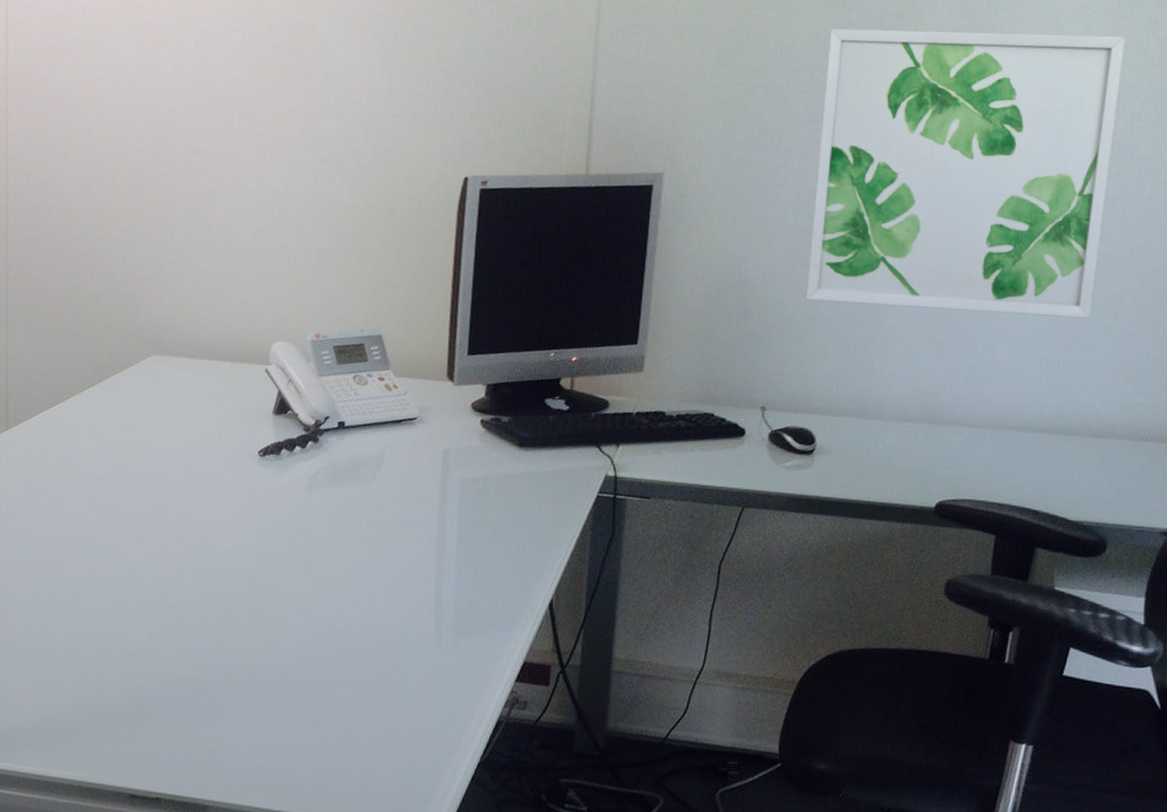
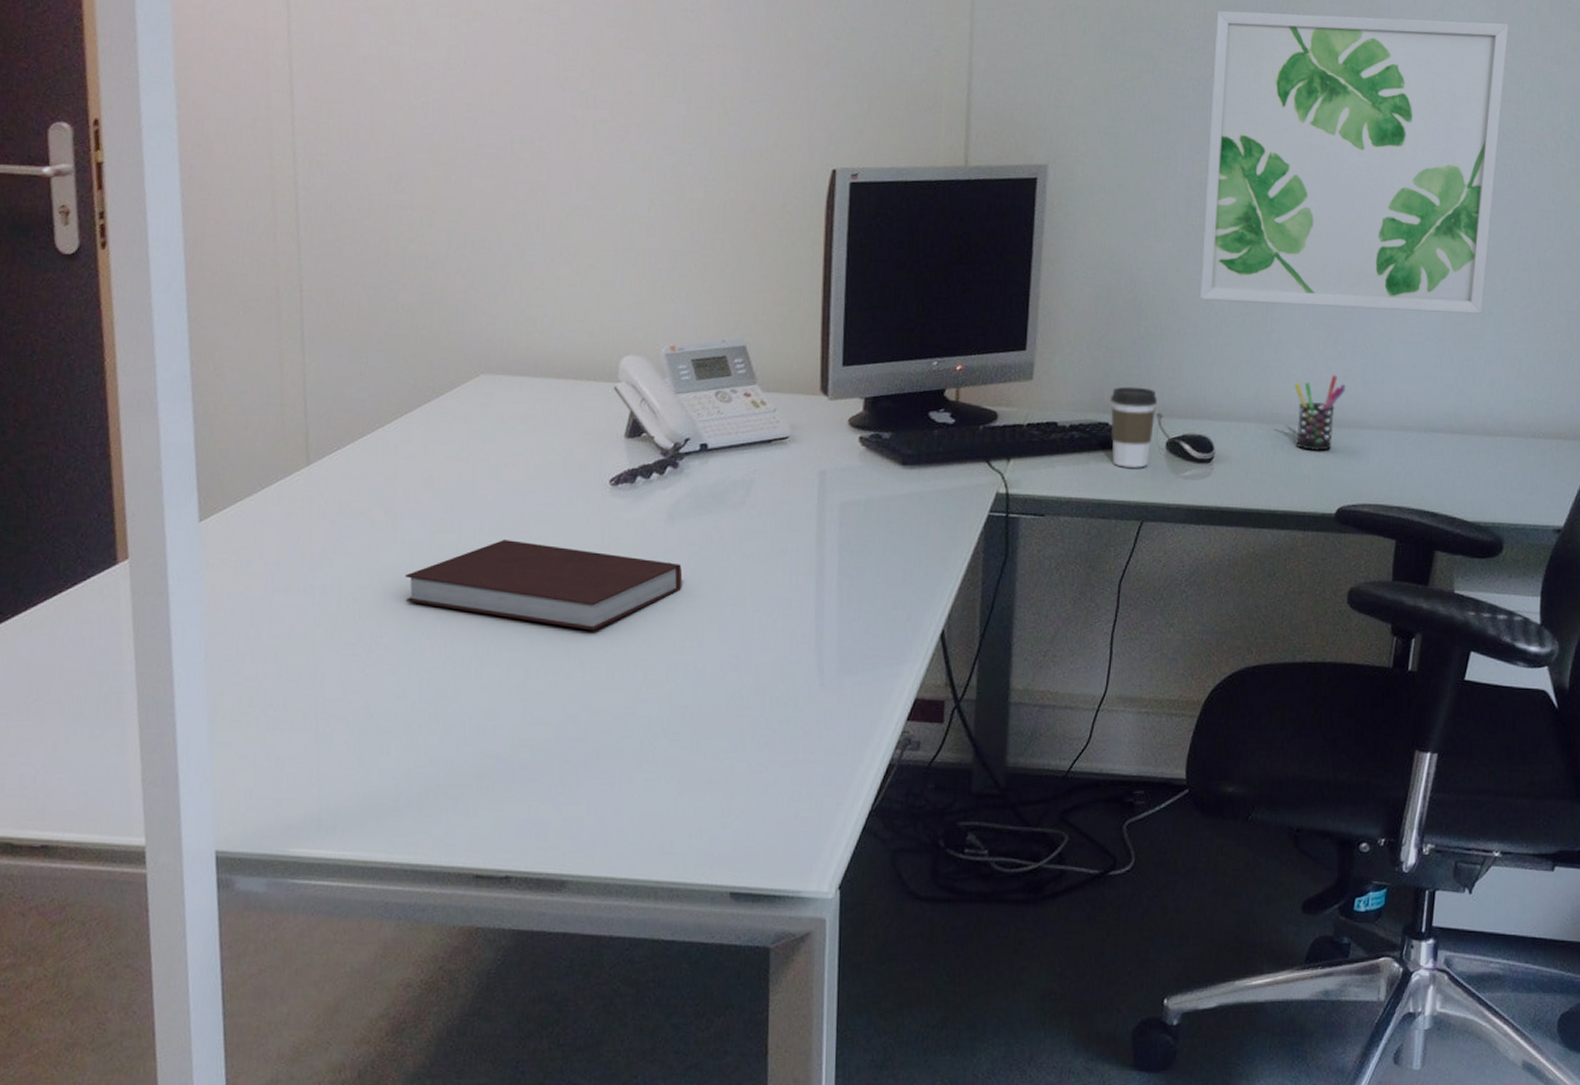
notebook: none [82,501,319,585] -> present [405,540,683,631]
coffee cup: none [715,380,761,457] -> present [1110,386,1157,468]
pen holder: none [896,374,949,447] -> present [1294,375,1346,451]

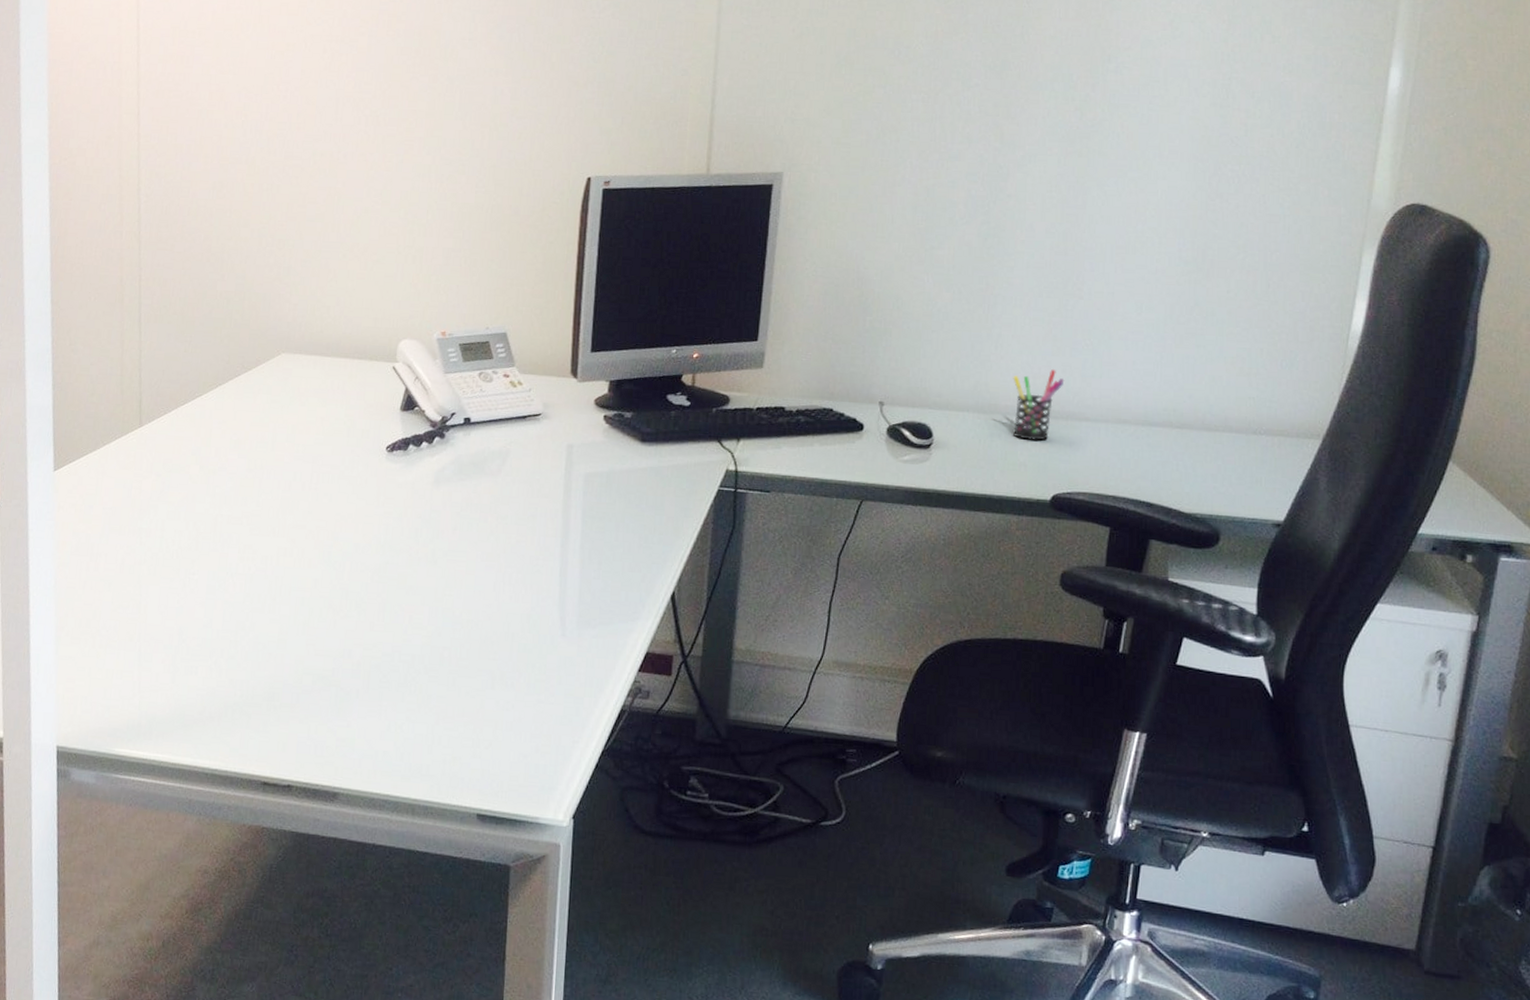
notebook: present [405,540,683,631] -> none [214,495,446,578]
coffee cup: present [1110,386,1157,468] -> none [834,376,879,451]
wall art: present [1199,10,1509,314] -> none [923,29,1240,314]

